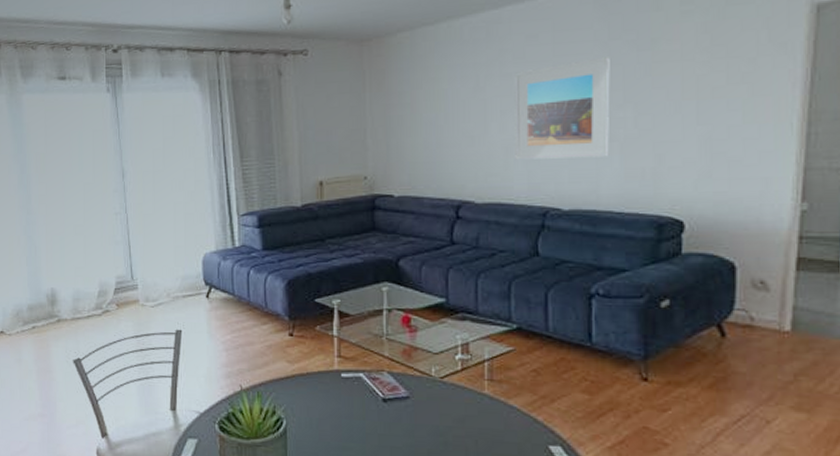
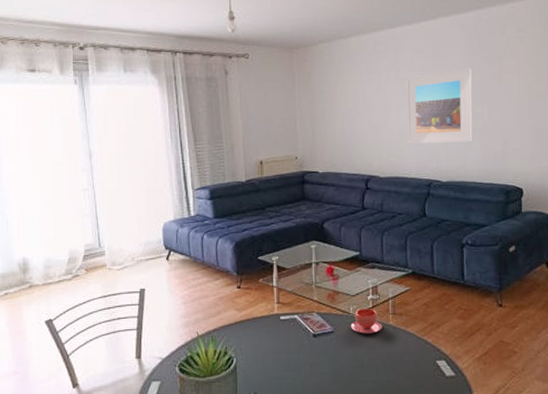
teacup: none [431,370,474,404] -> present [350,308,382,334]

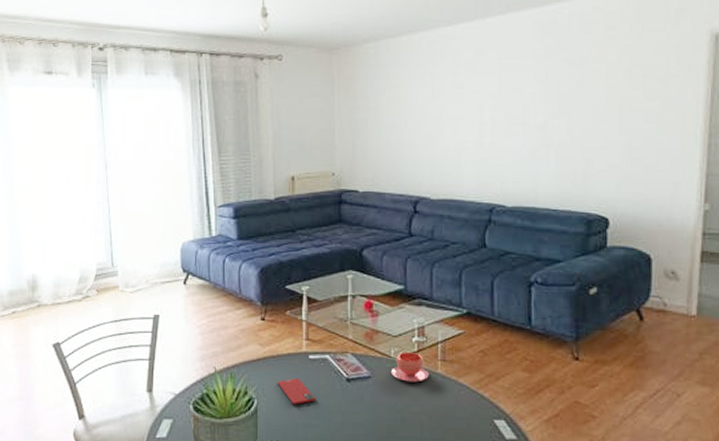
smartphone: none [253,337,287,360] -> present [277,378,316,405]
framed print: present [406,68,473,144] -> none [465,72,547,161]

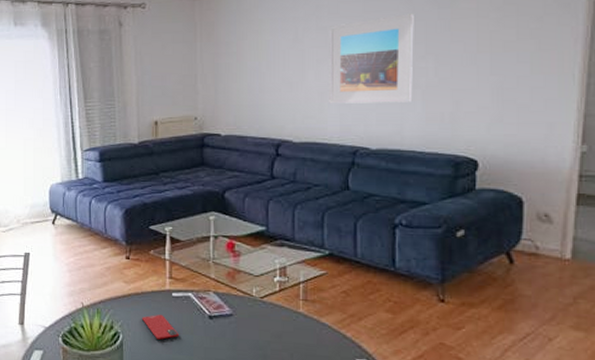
teacup: present [390,351,429,382] -> none [252,291,290,321]
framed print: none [465,72,547,161] -> present [329,13,414,104]

